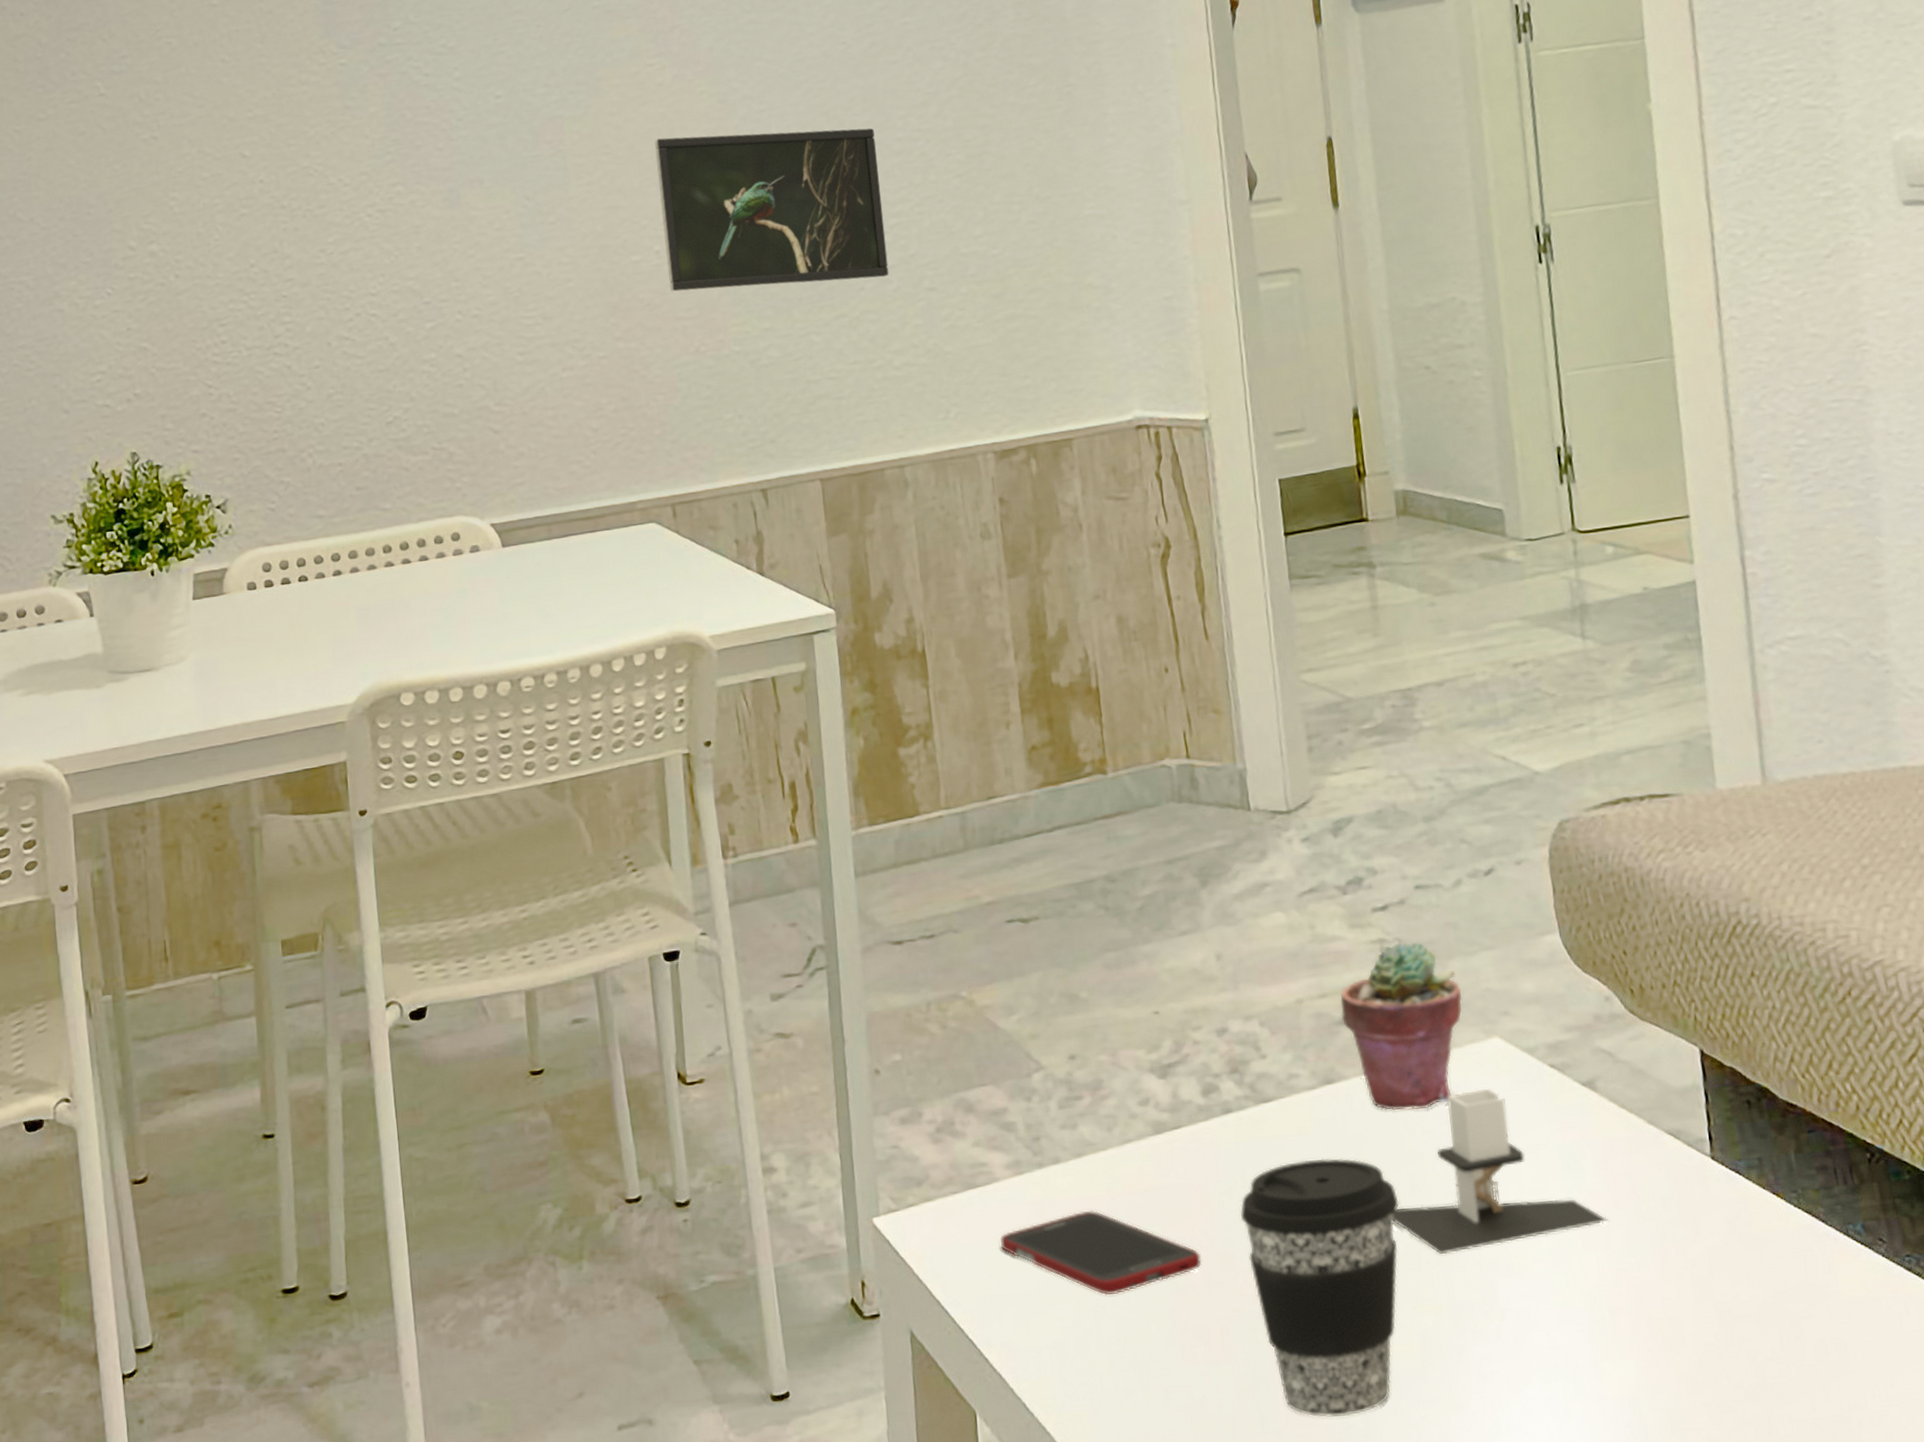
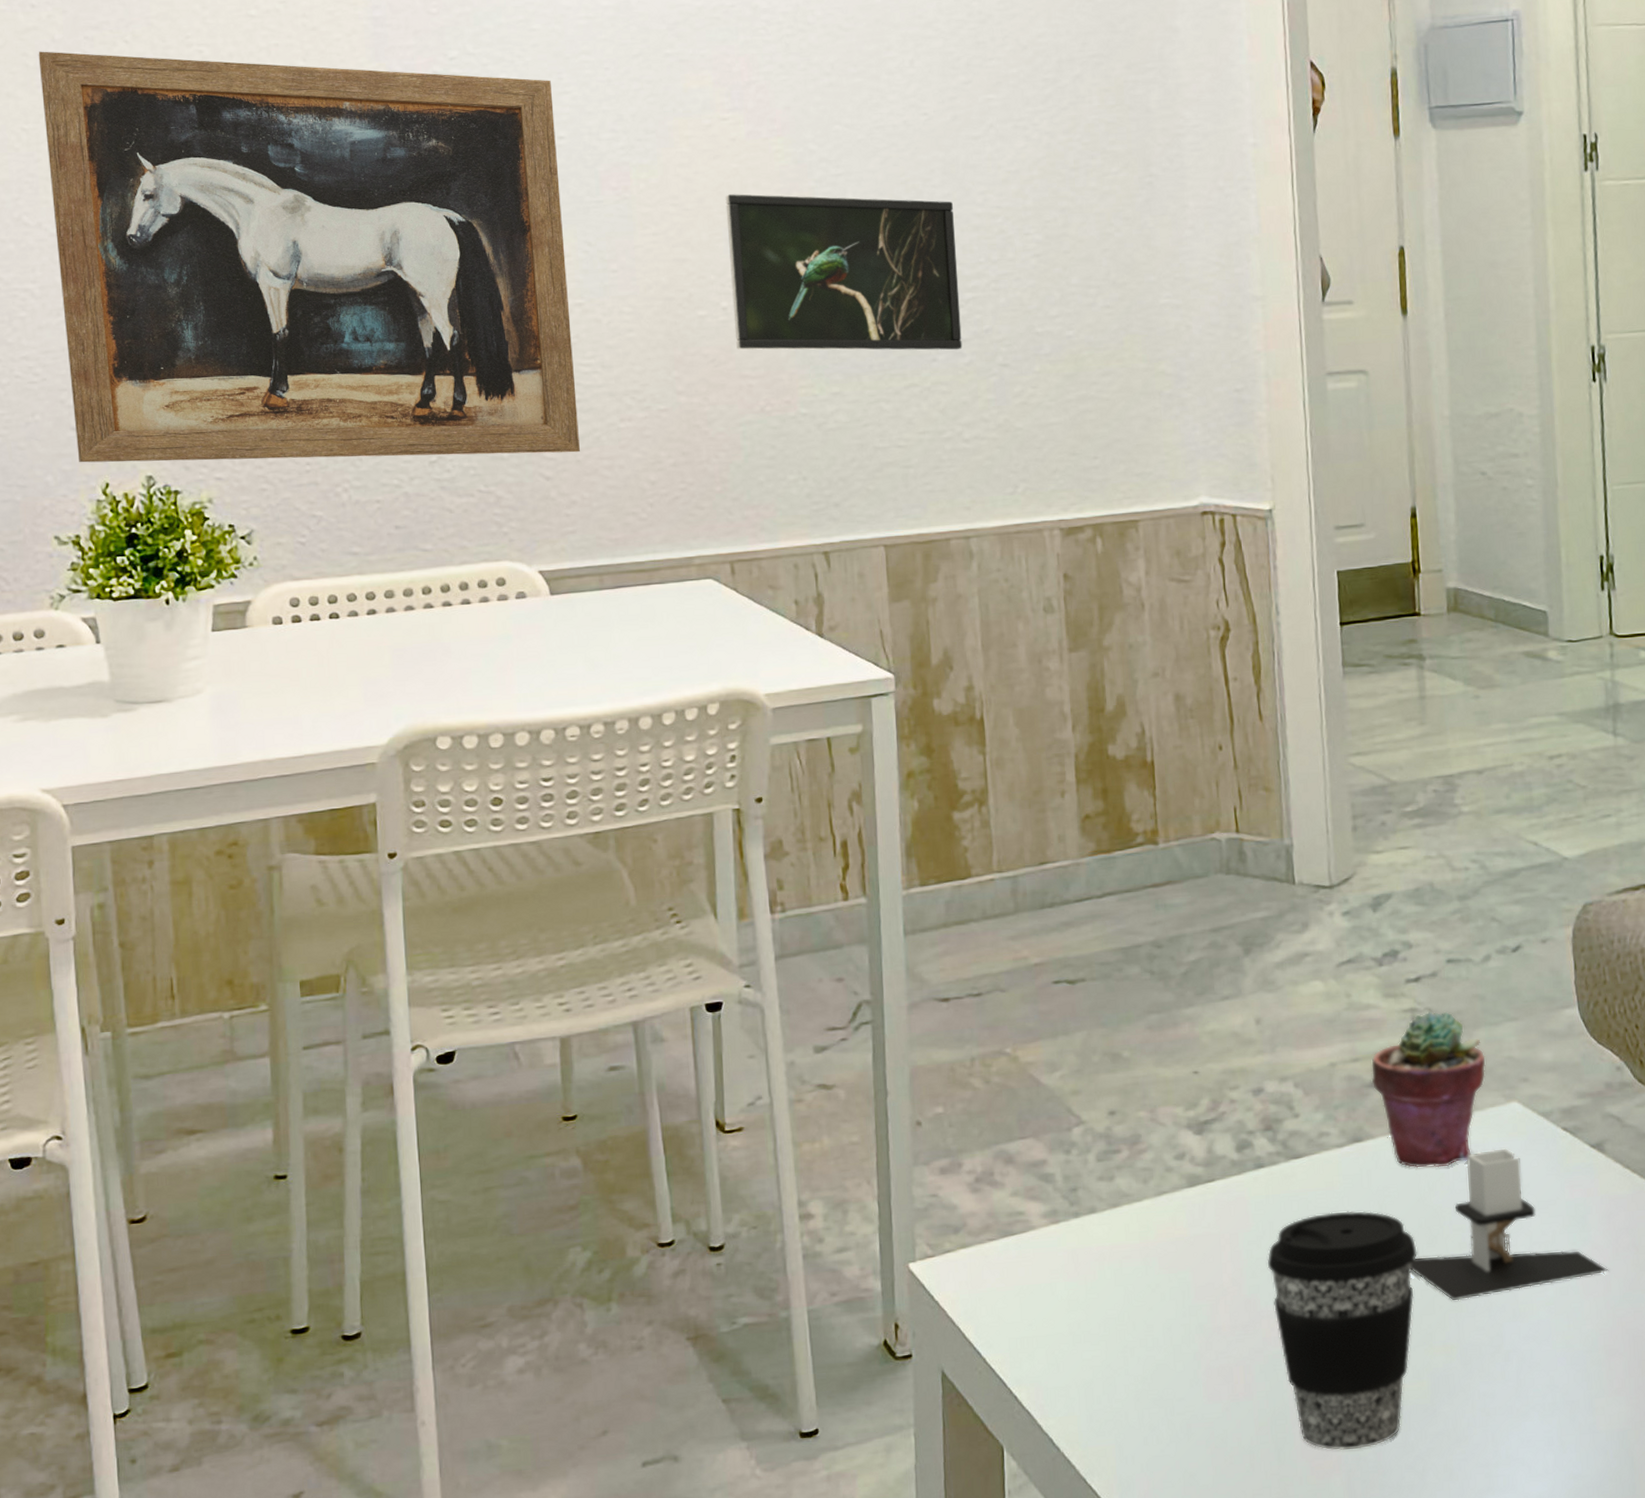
wall art: none [27,41,526,444] -> present [38,51,580,463]
cell phone: present [1000,1210,1201,1296] -> none [1034,1257,1228,1338]

